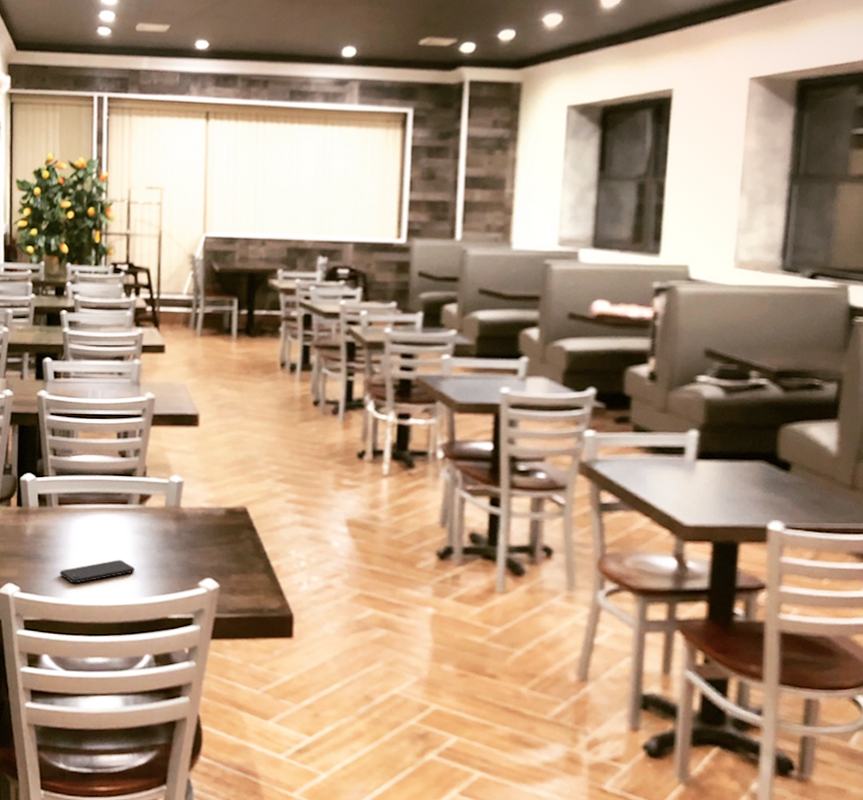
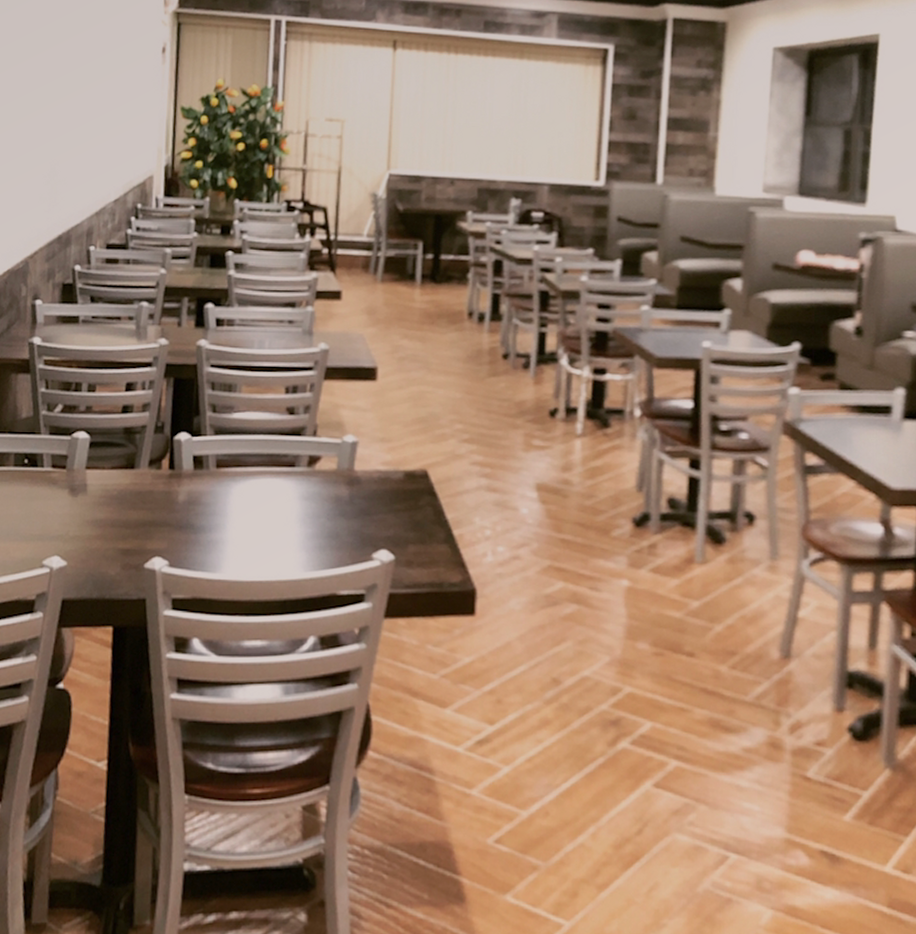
smartphone: present [59,559,135,584] -> none [214,529,301,557]

